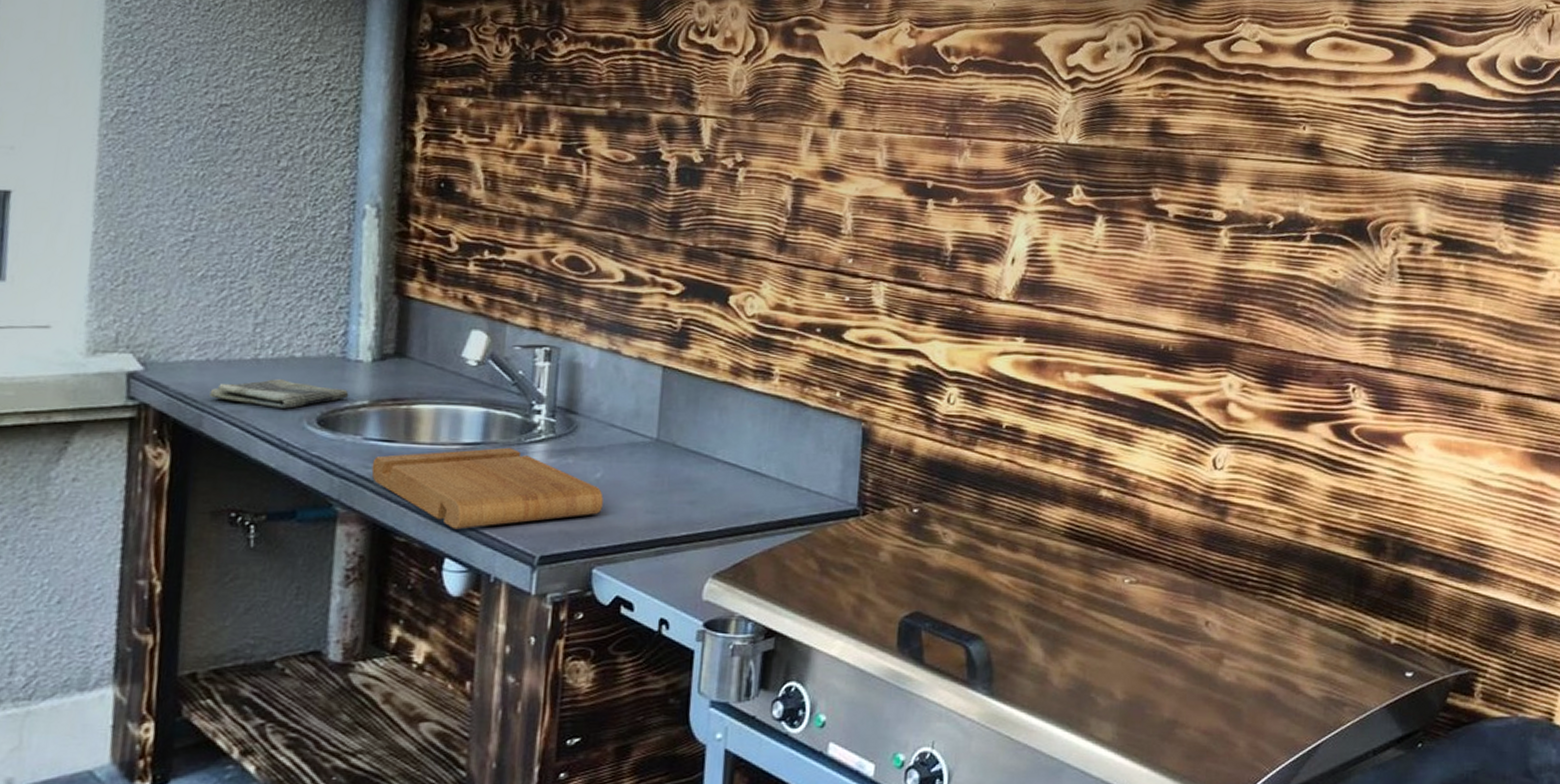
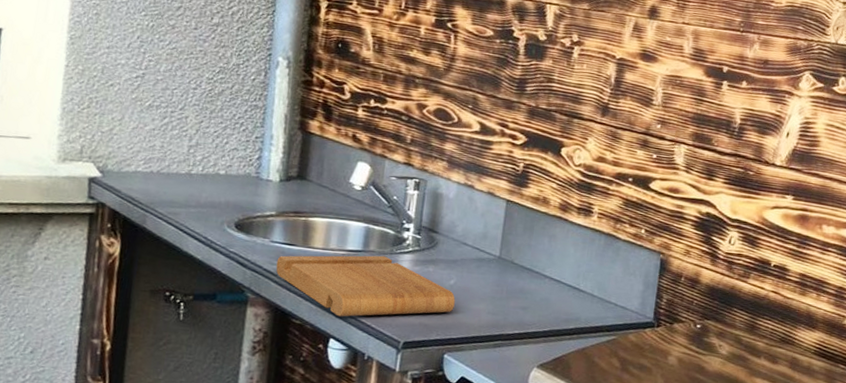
dish towel: present [209,379,349,409] -> none [152,190,261,214]

